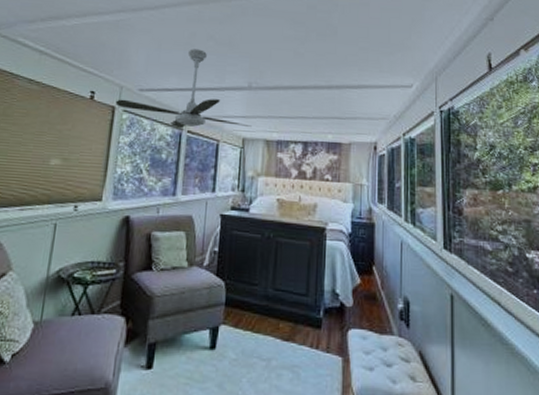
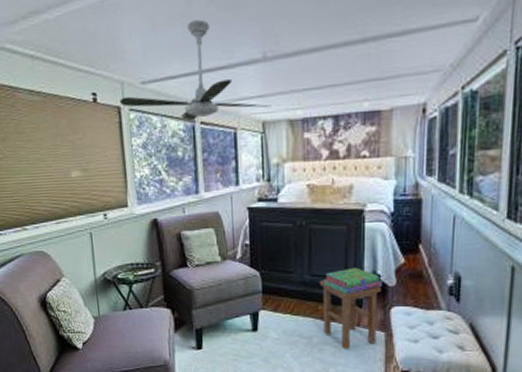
stool: none [282,295,340,377] -> present [320,280,382,351]
stack of books: none [286,284,339,312] -> present [323,267,380,294]

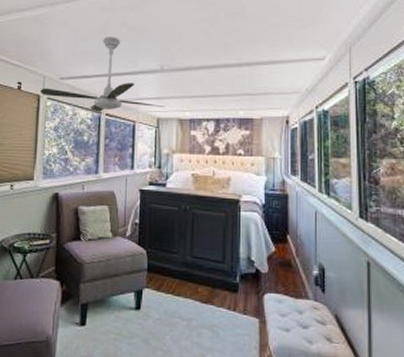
stool: present [320,280,382,351] -> none [200,262,256,336]
stack of books: present [323,267,380,294] -> none [203,252,254,278]

